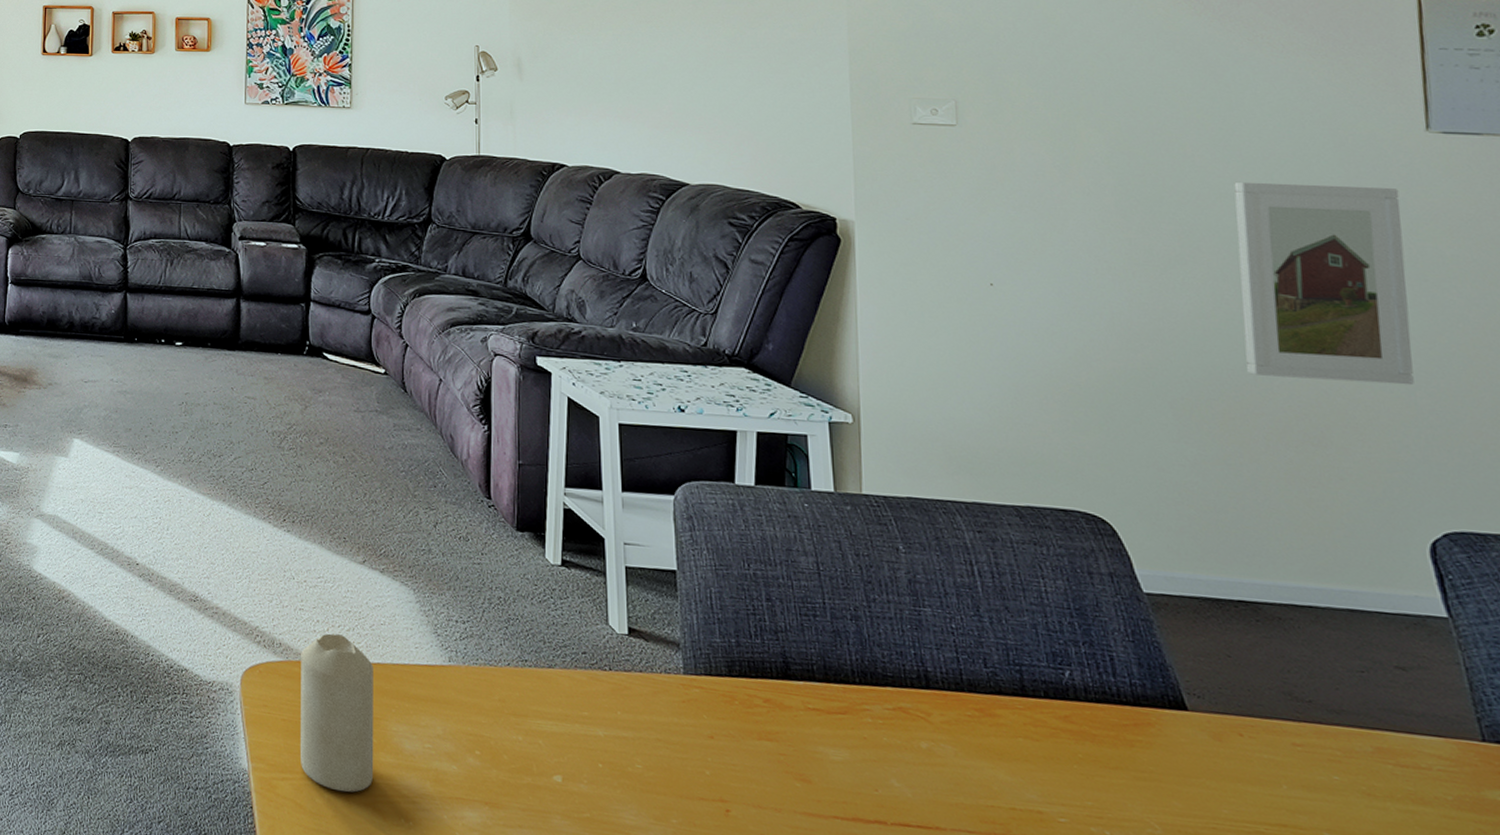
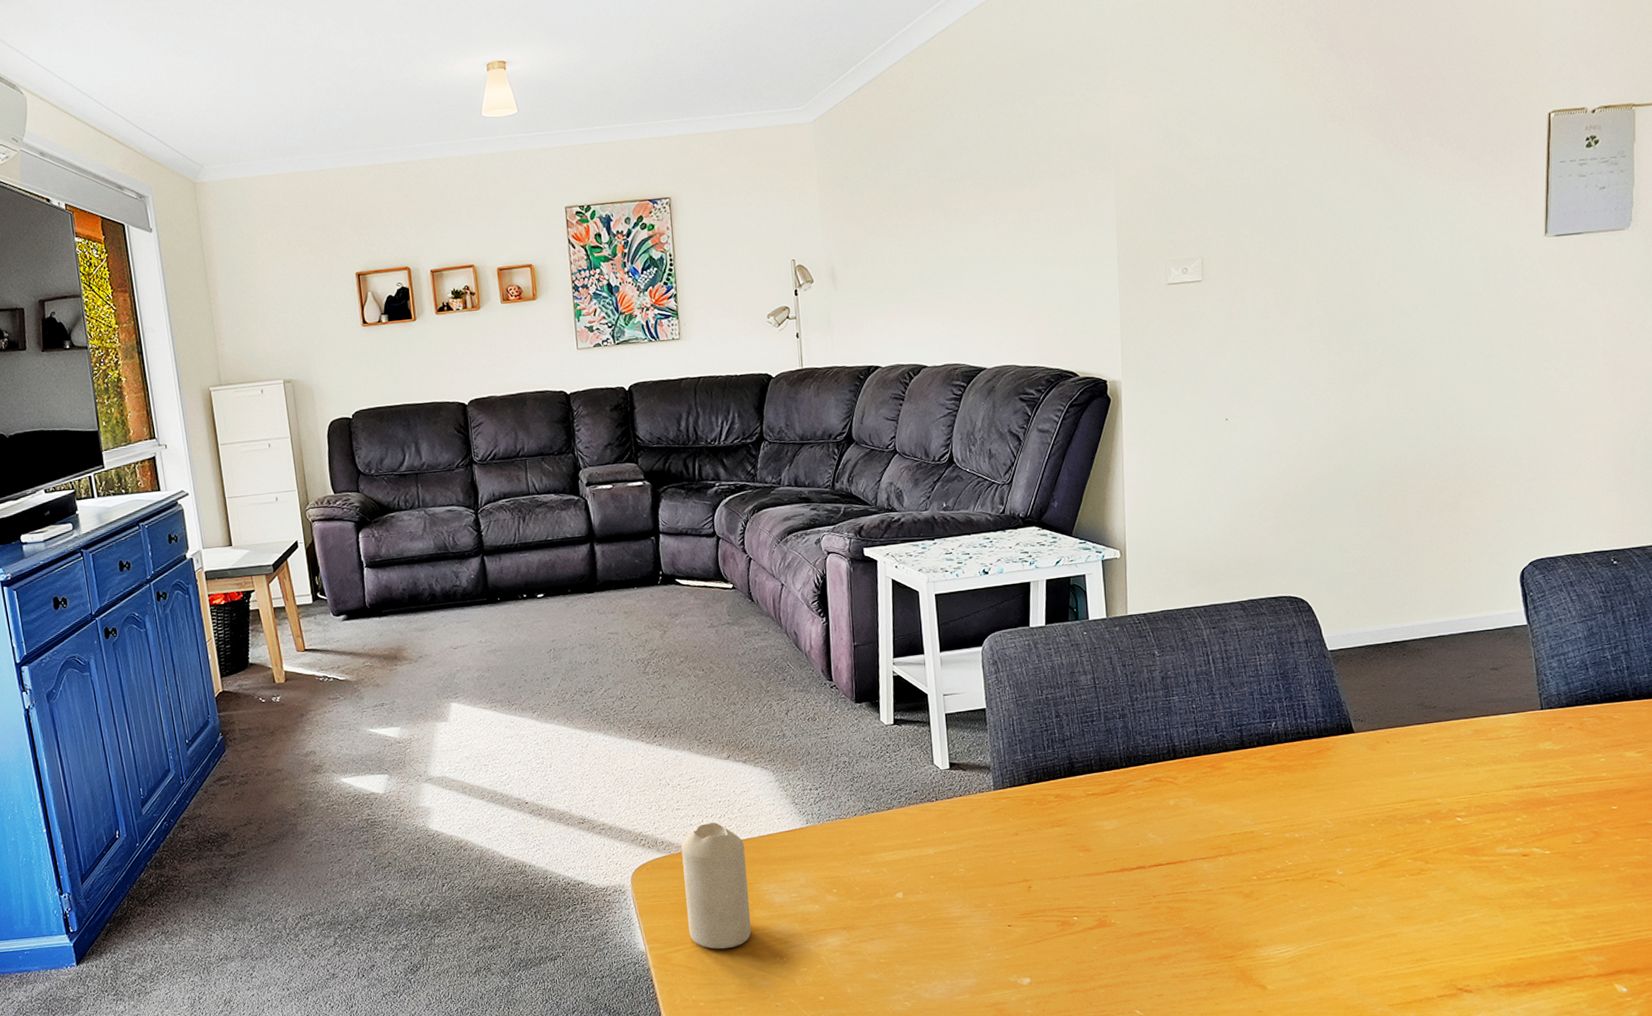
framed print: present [1234,181,1414,386] -> none [1407,288,1522,462]

